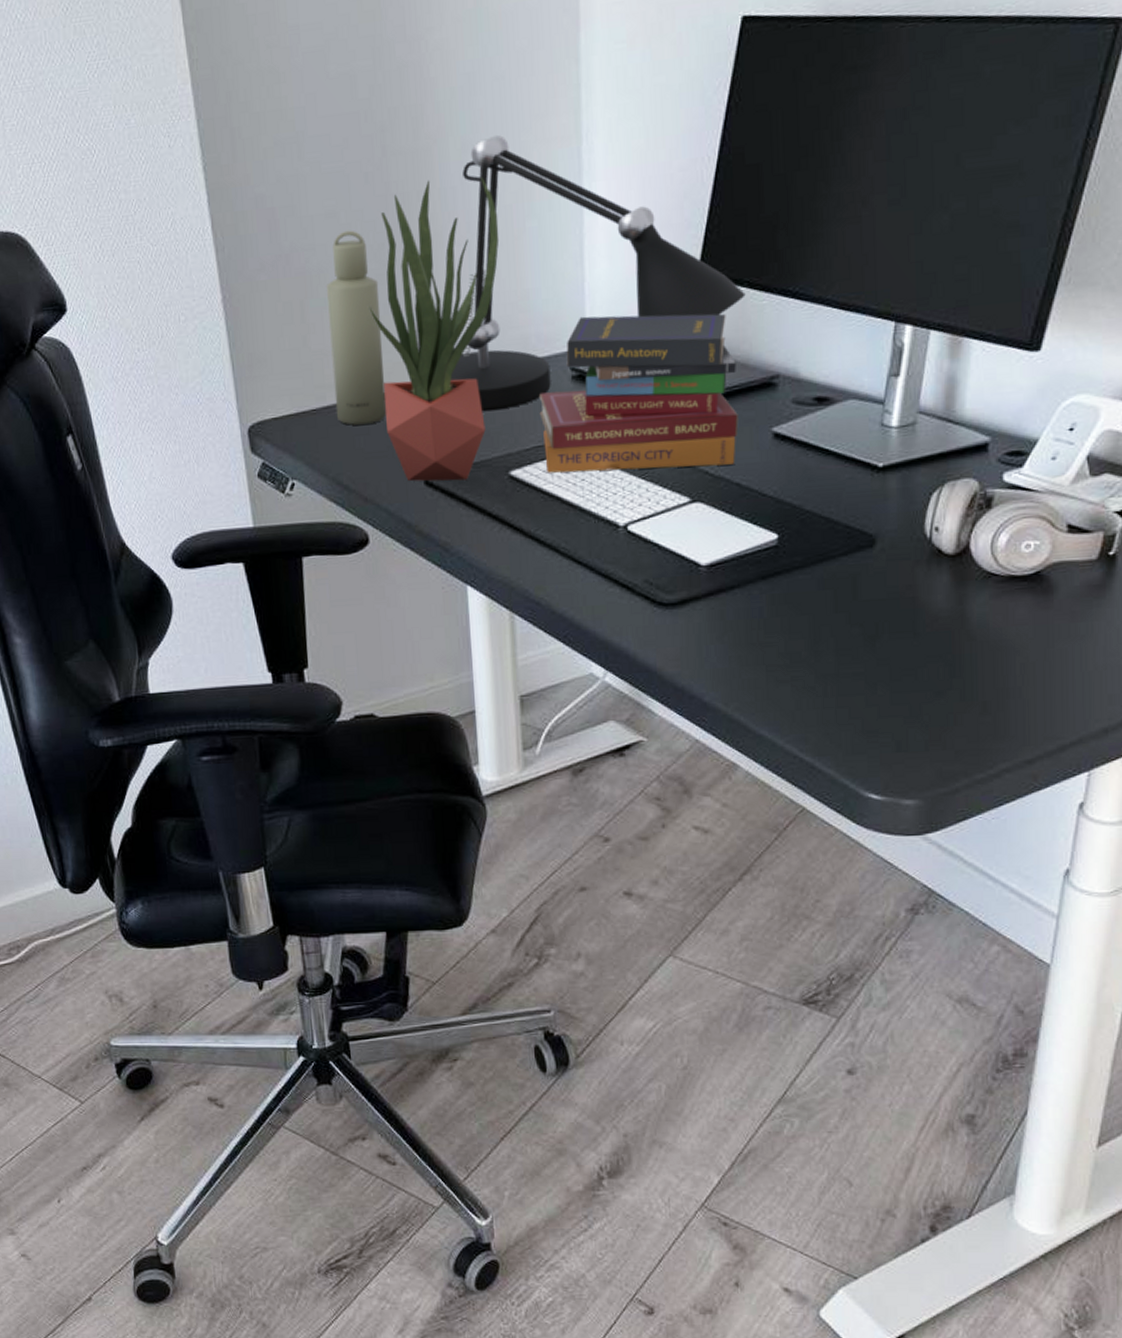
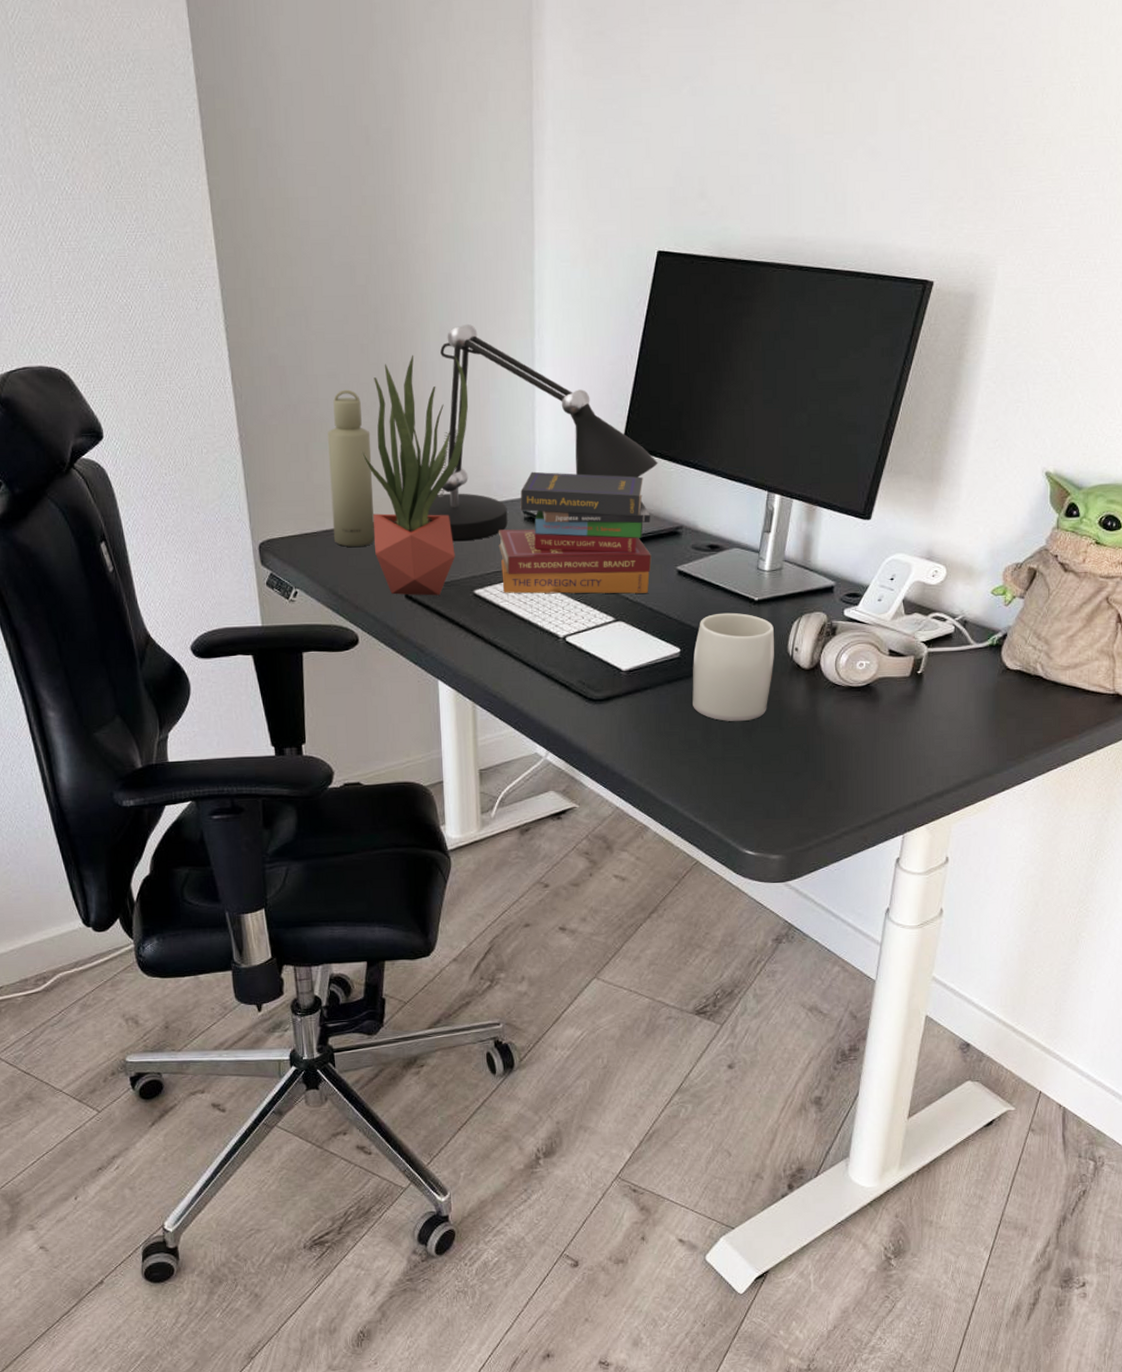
mug: none [794,484,906,627] -> present [692,612,774,722]

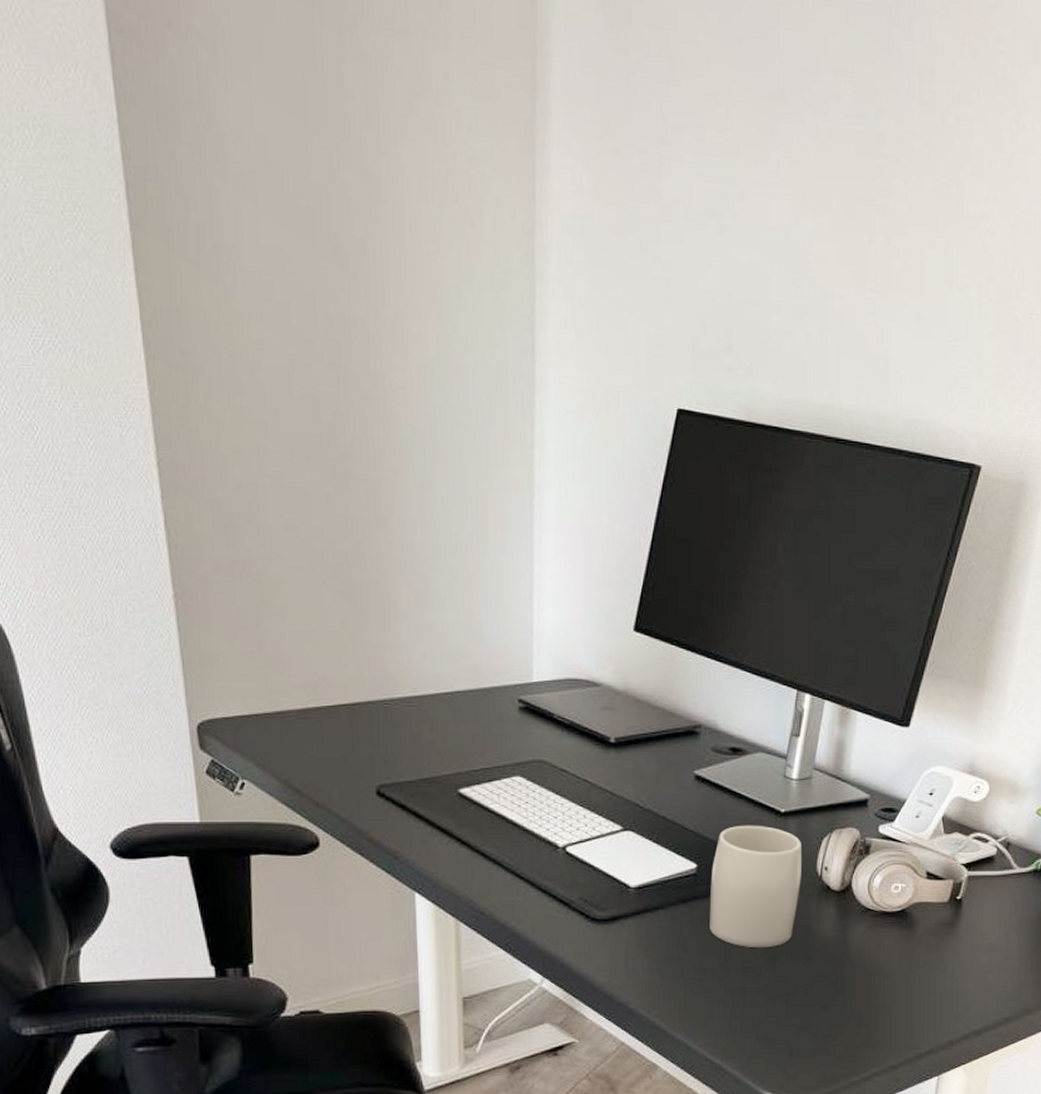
bottle: present [328,389,375,547] -> none [284,545,340,732]
potted plant: present [362,354,469,596] -> none [326,509,455,794]
desk lamp: present [427,323,658,541] -> none [404,477,675,731]
books: present [498,471,652,594] -> none [488,654,666,800]

